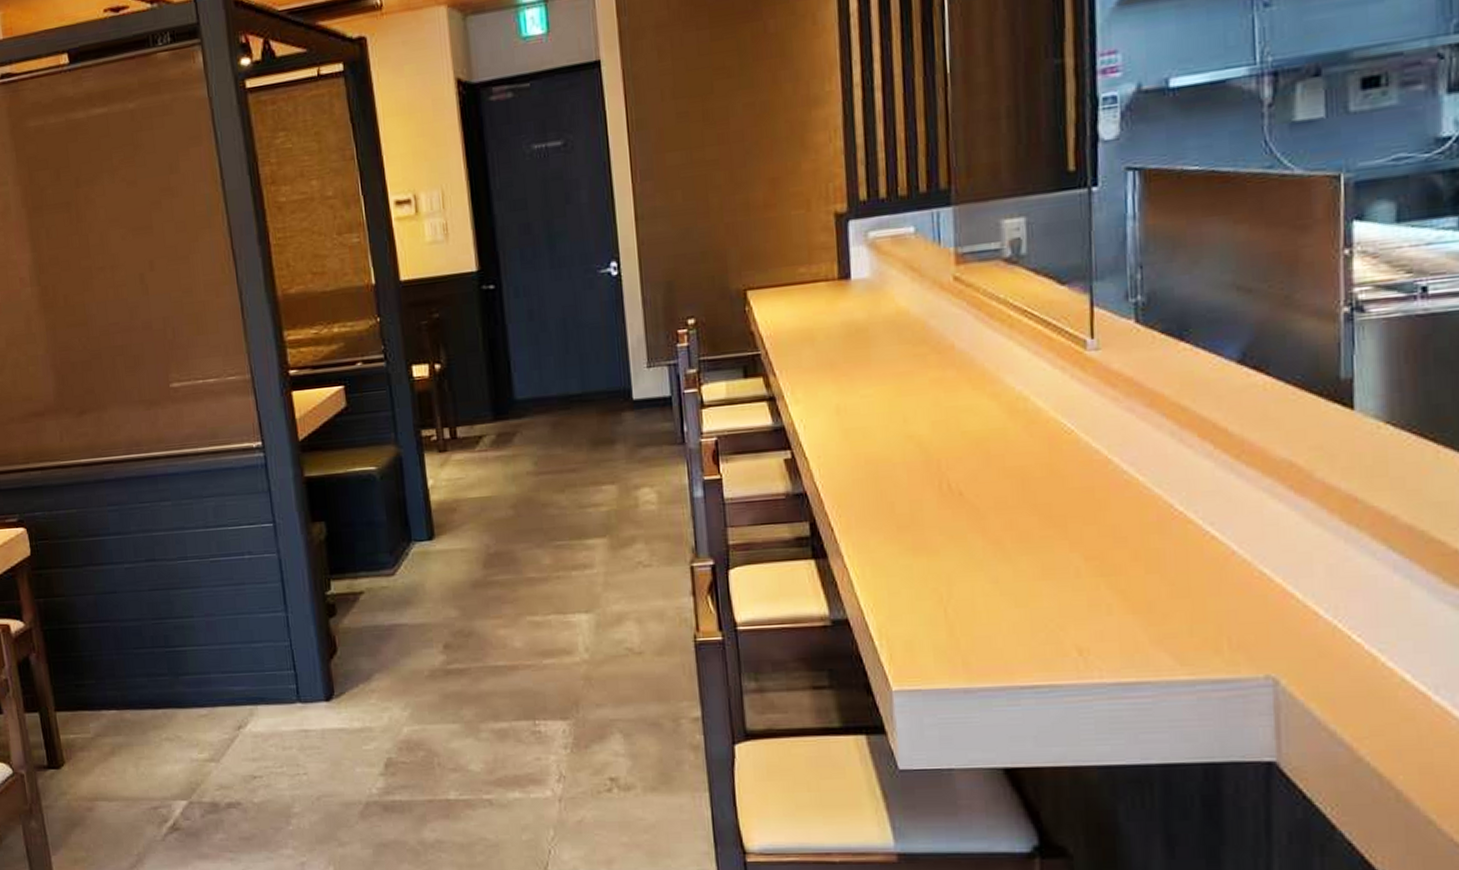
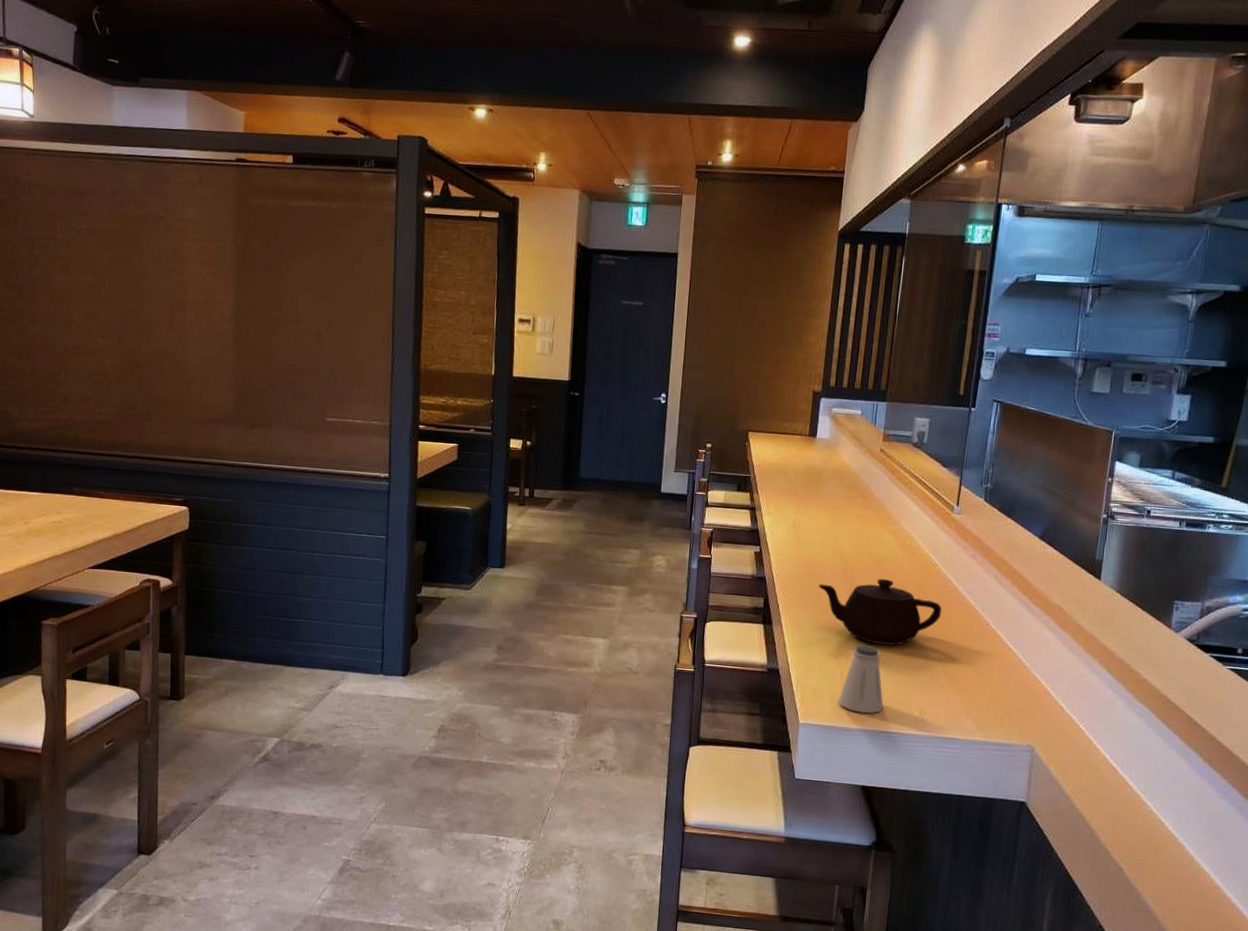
teapot: none [889,465,1092,562] -> present [818,579,942,646]
saltshaker: none [947,565,1020,665] -> present [838,644,884,714]

